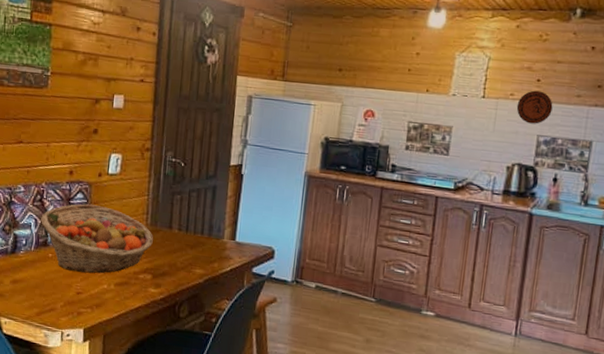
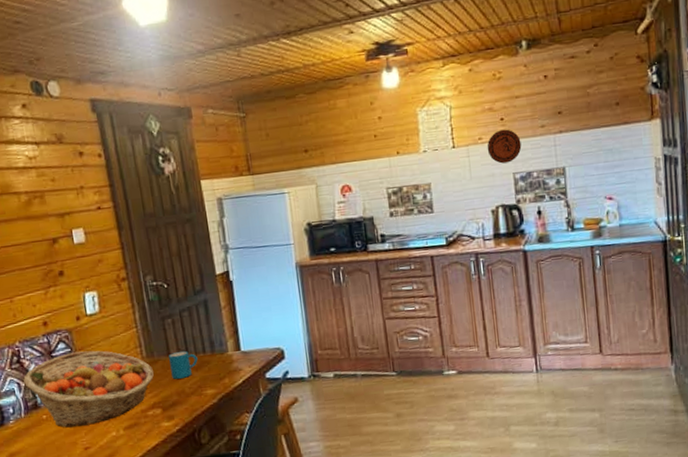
mug: none [168,227,195,253] -> present [169,351,198,379]

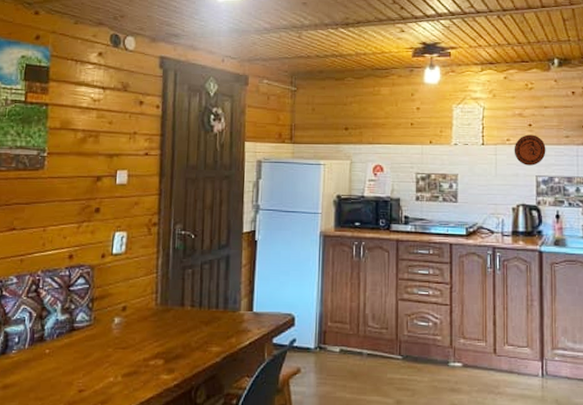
fruit basket: present [23,350,155,428] -> none [36,289,165,366]
mug: present [169,351,198,379] -> none [181,303,209,331]

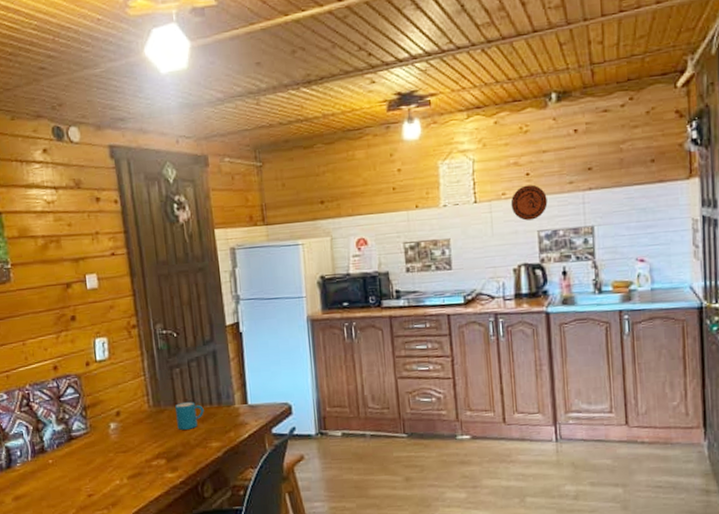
mug: none [181,303,209,331] -> present [175,401,204,430]

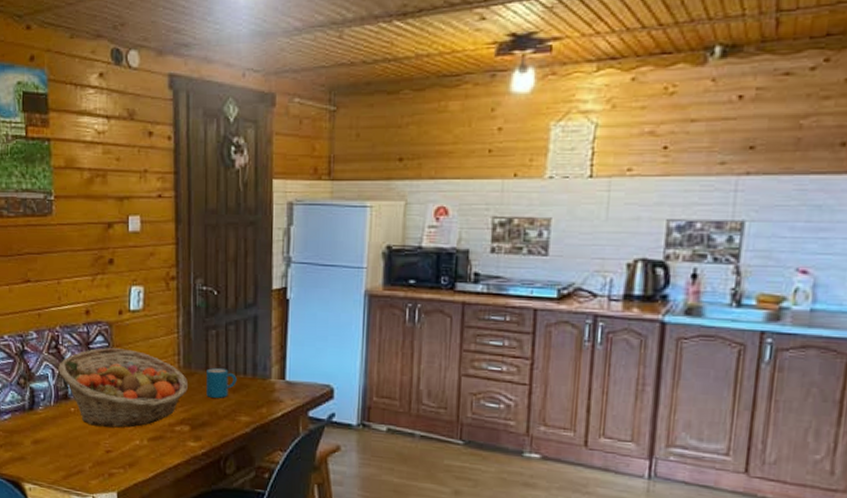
fruit basket: none [32,397,161,474] -> present [58,348,189,428]
decorative plate: present [510,184,548,221] -> none [636,161,687,206]

